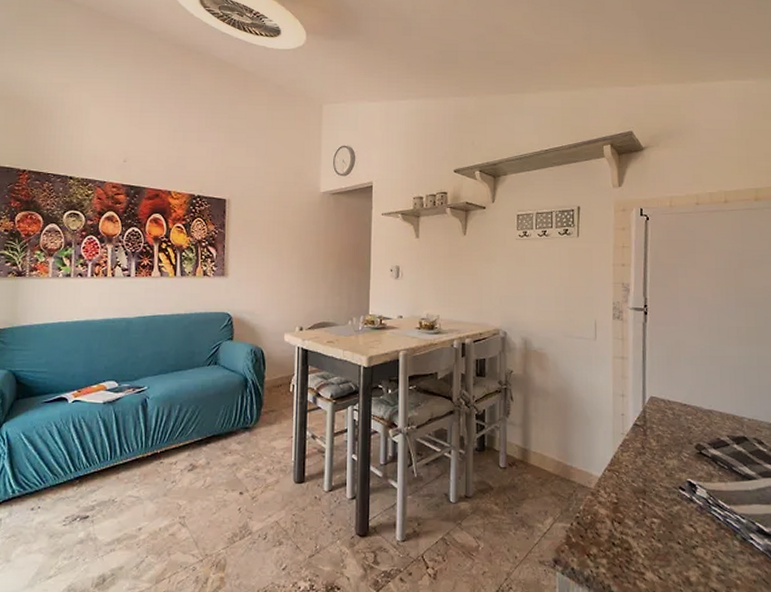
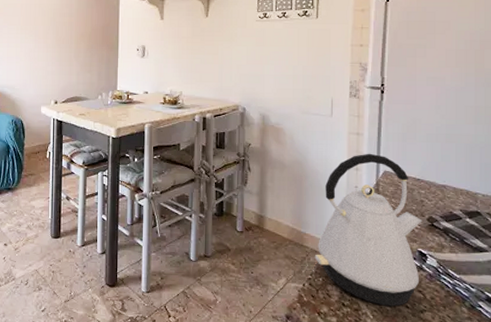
kettle: none [582,378,691,543] -> present [314,153,422,306]

